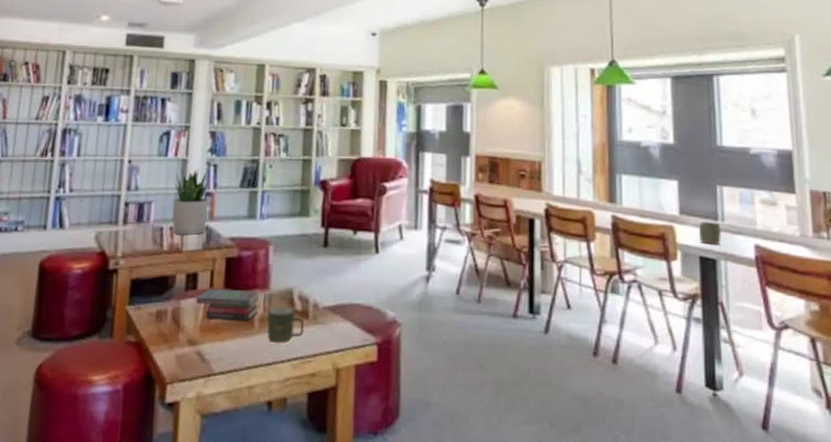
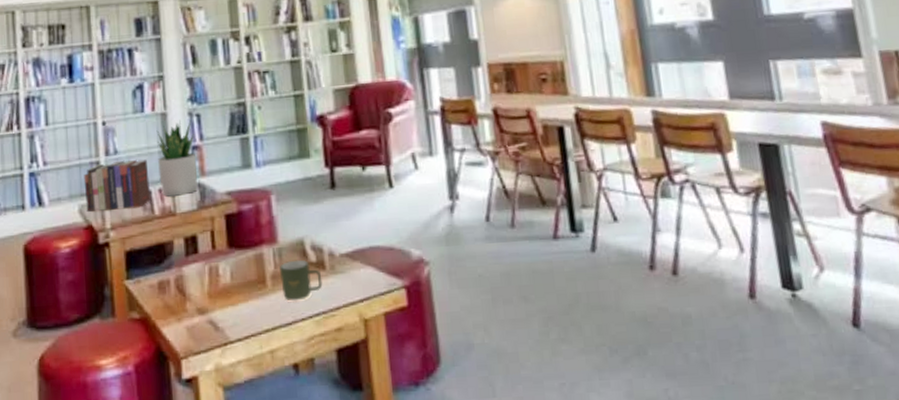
books: none [102,196,164,241] -> present [83,159,151,213]
books: present [195,289,260,321] -> none [199,246,268,284]
mug: present [698,221,721,245] -> none [754,102,782,129]

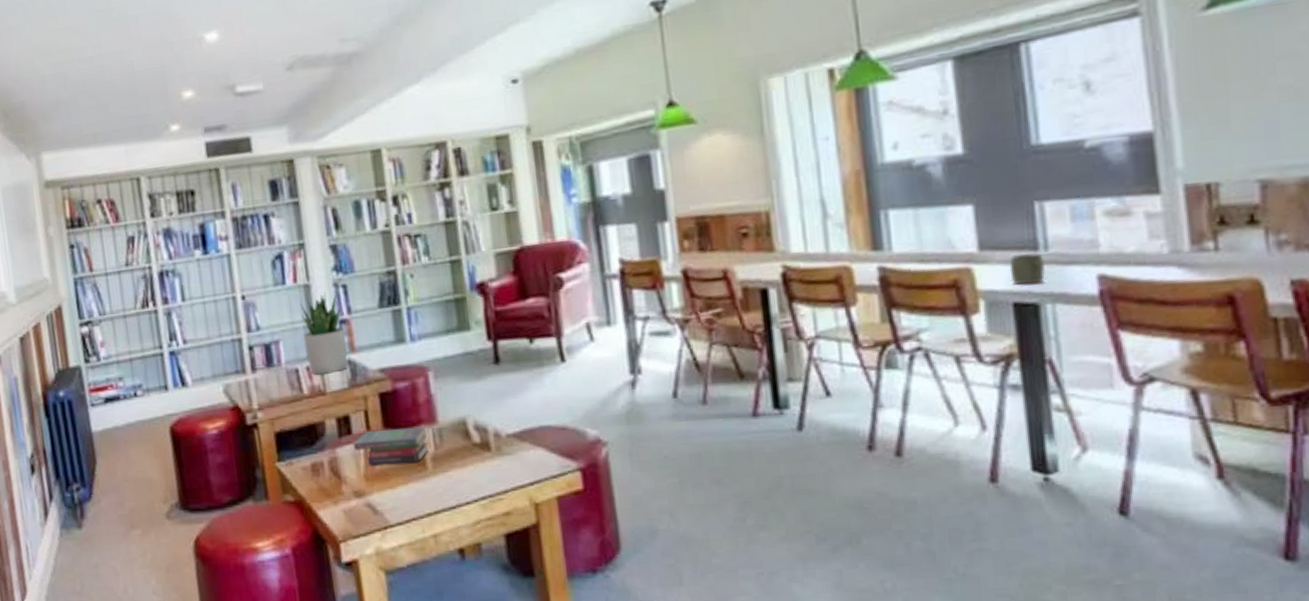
books: present [83,159,151,213] -> none [226,335,298,393]
books: none [199,246,268,284] -> present [353,426,428,466]
mug: present [280,259,323,303] -> none [440,440,488,486]
mug: none [754,102,782,129] -> present [1009,252,1045,285]

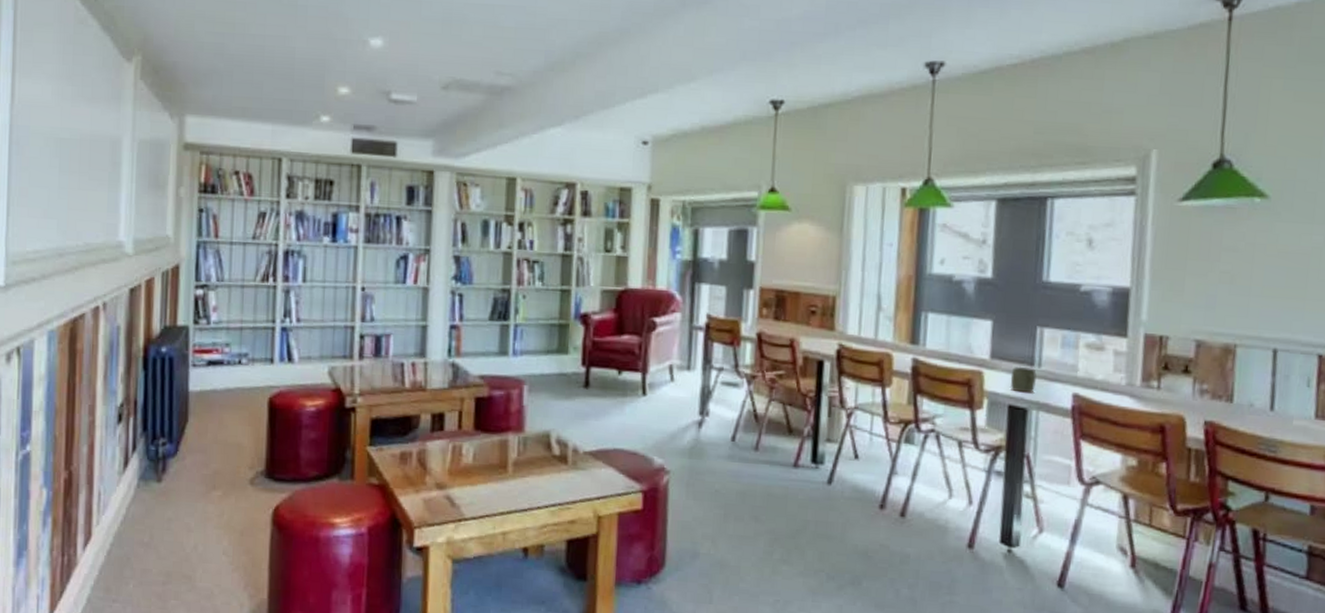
planter: present [300,291,348,375] -> none [413,297,454,373]
books: present [353,426,428,466] -> none [443,430,514,466]

